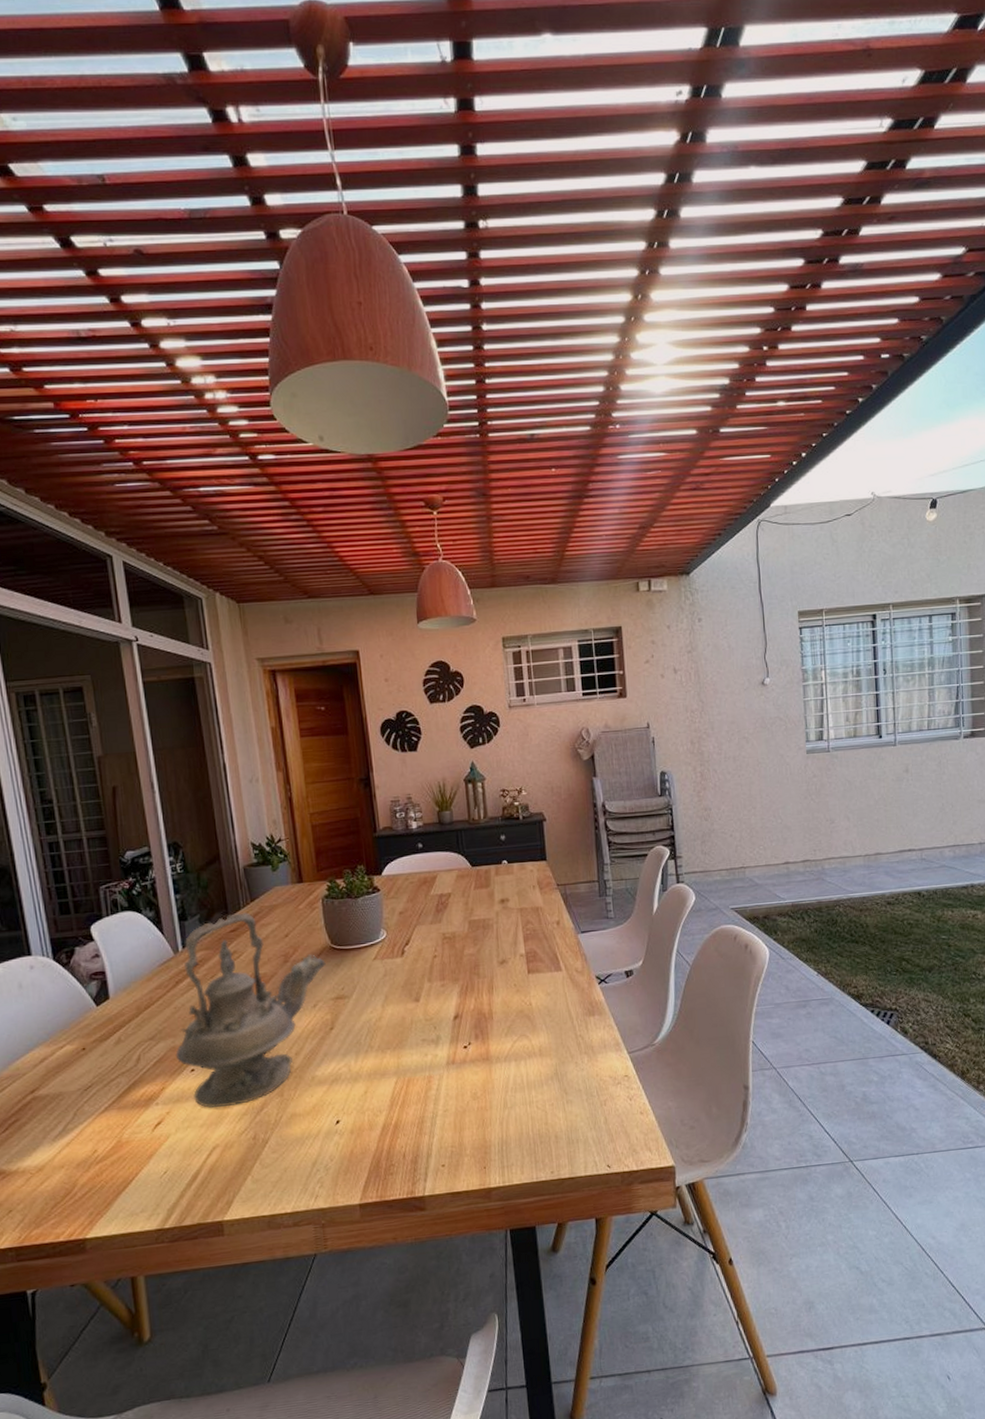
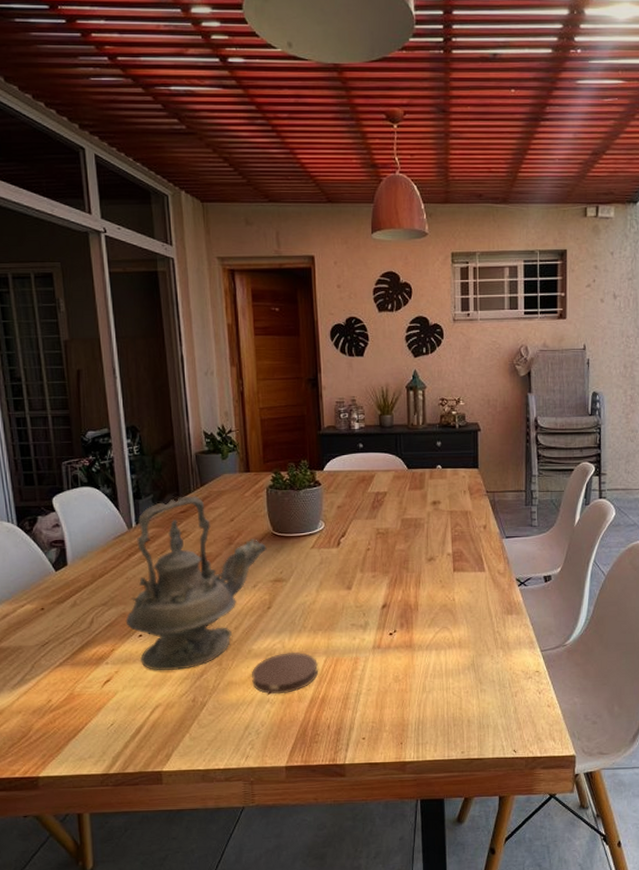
coaster: none [317,1075,389,1124] -> present [252,652,318,695]

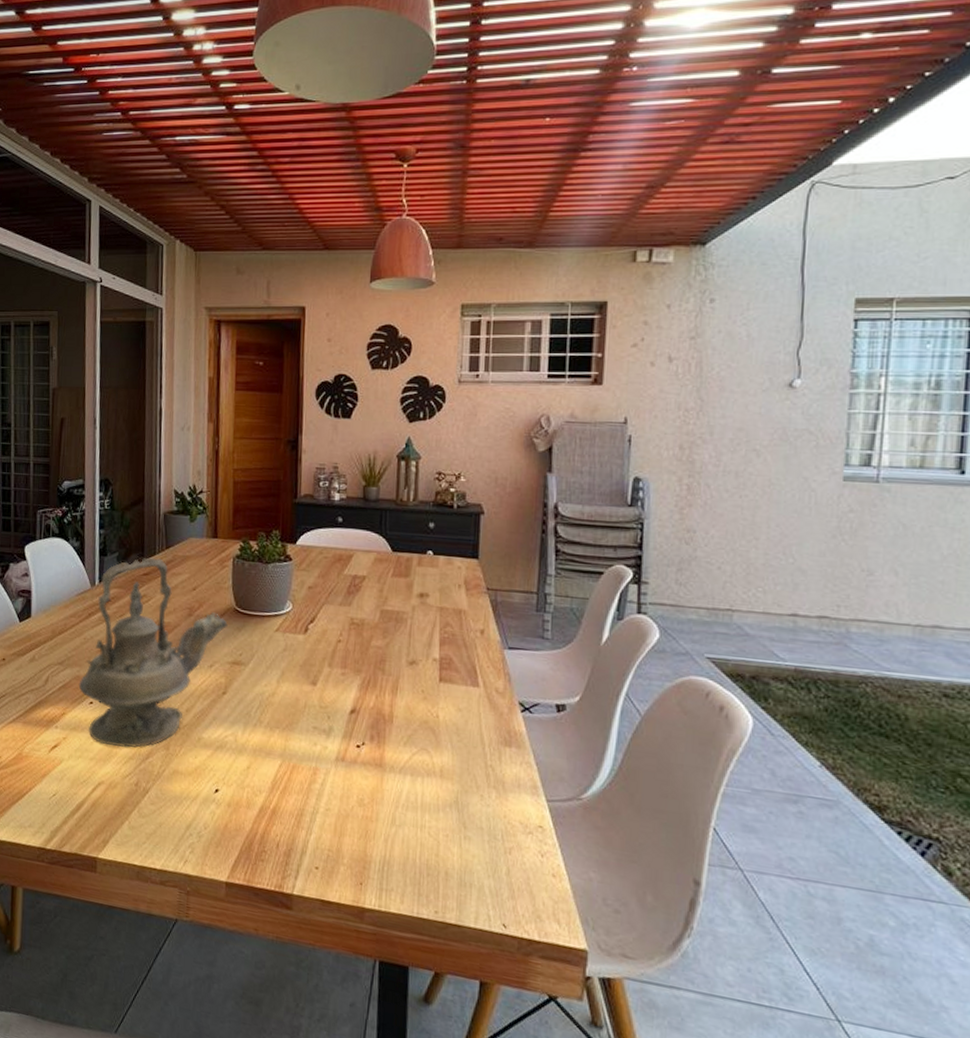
coaster: present [252,652,318,695] -> none [199,748,271,796]

